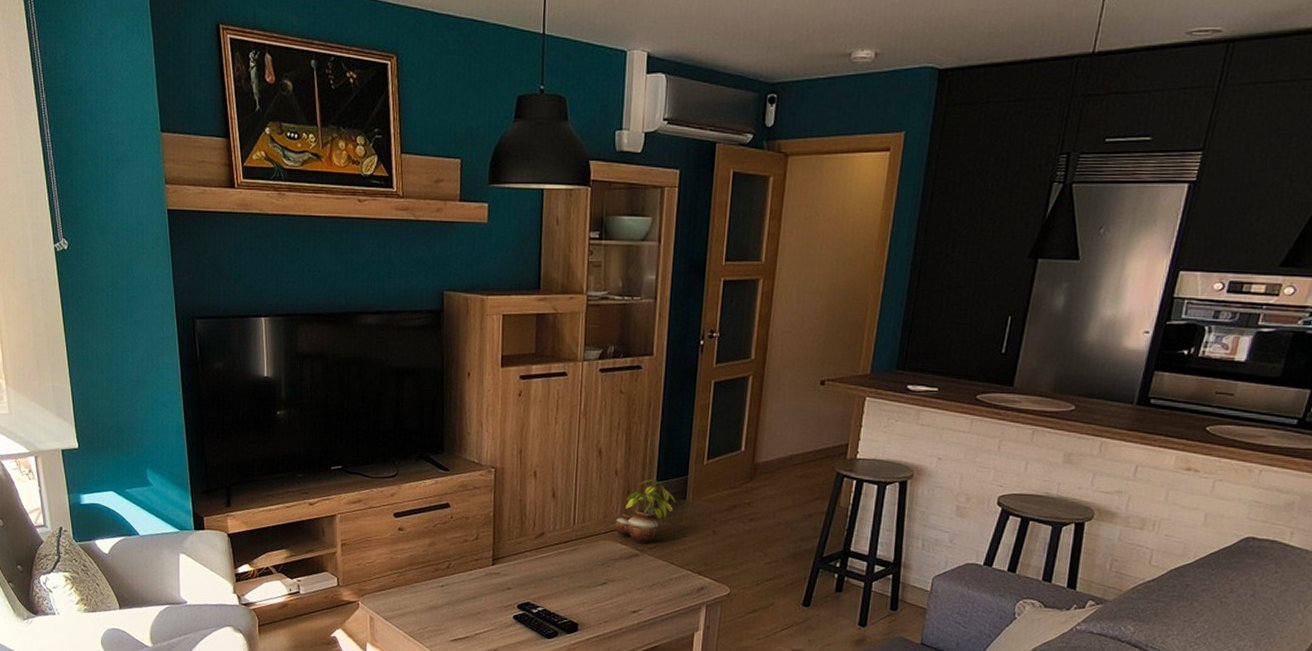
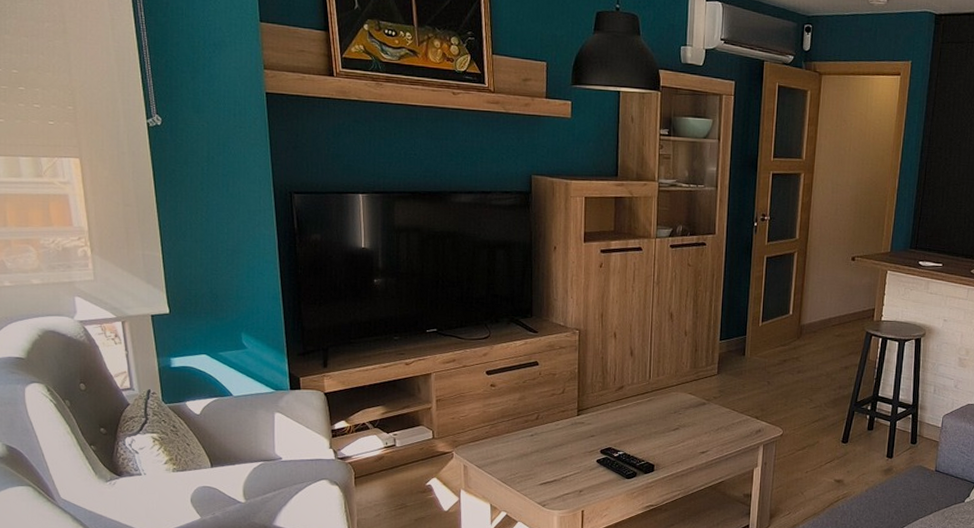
potted plant: present [615,479,676,544] -> none [685,339,736,394]

